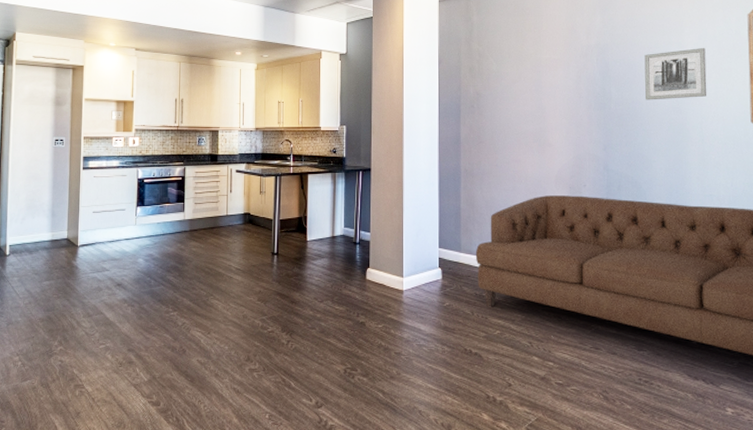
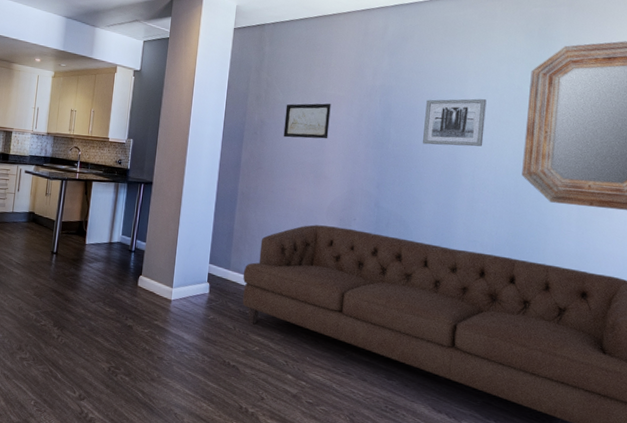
wall art: none [501,69,548,108] -> present [283,103,331,139]

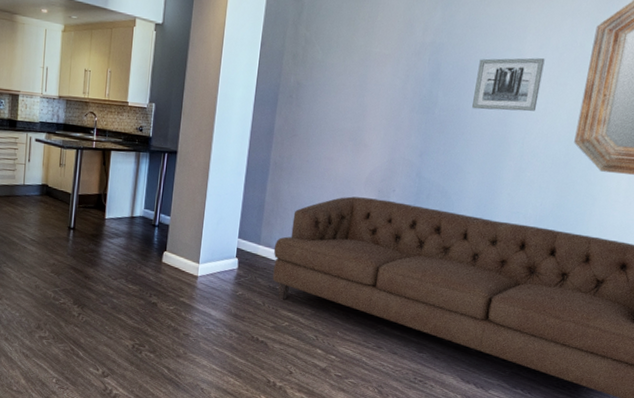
wall art: present [283,103,331,139] -> none [321,62,375,103]

